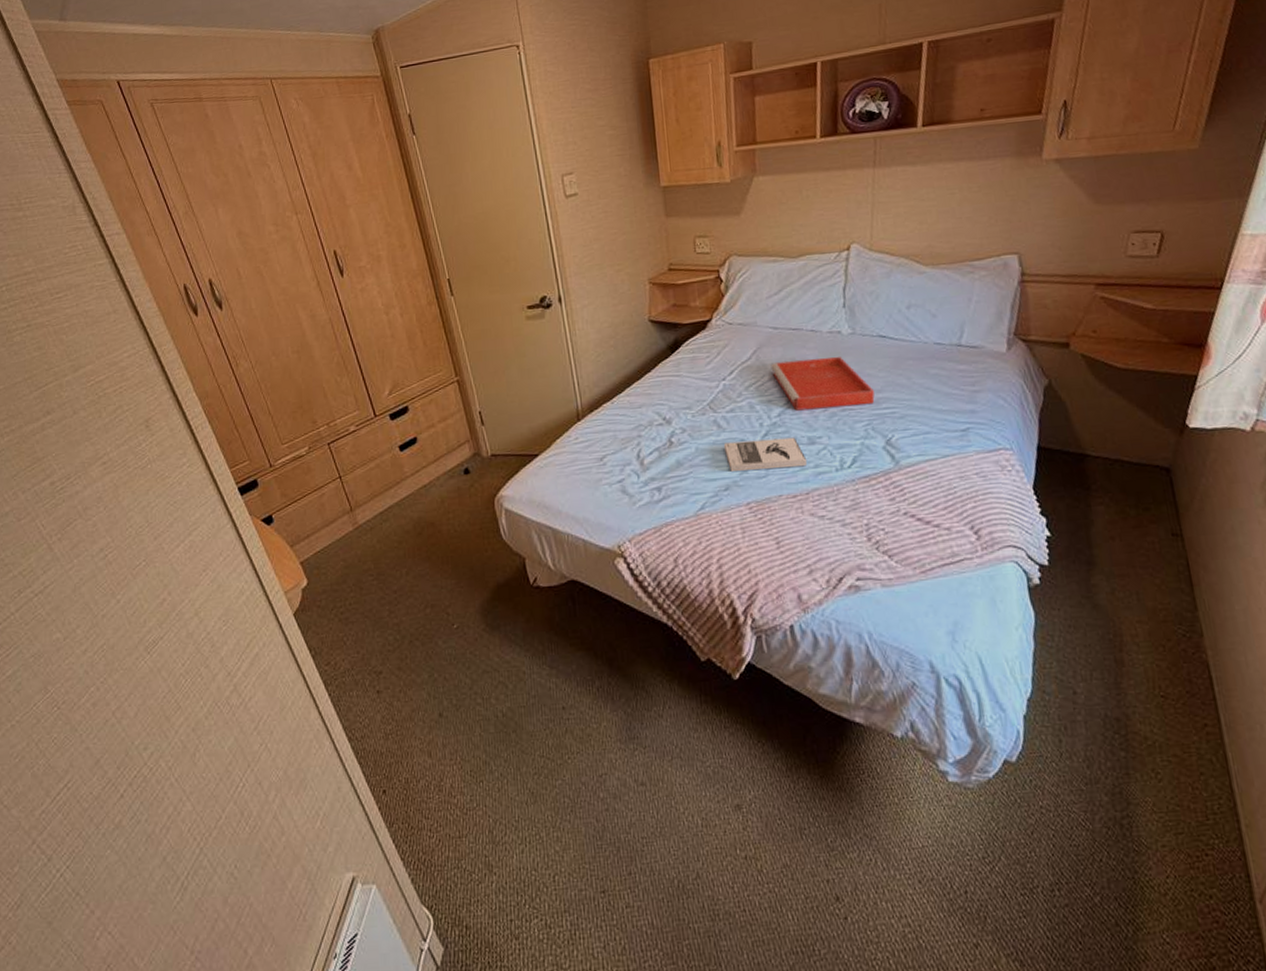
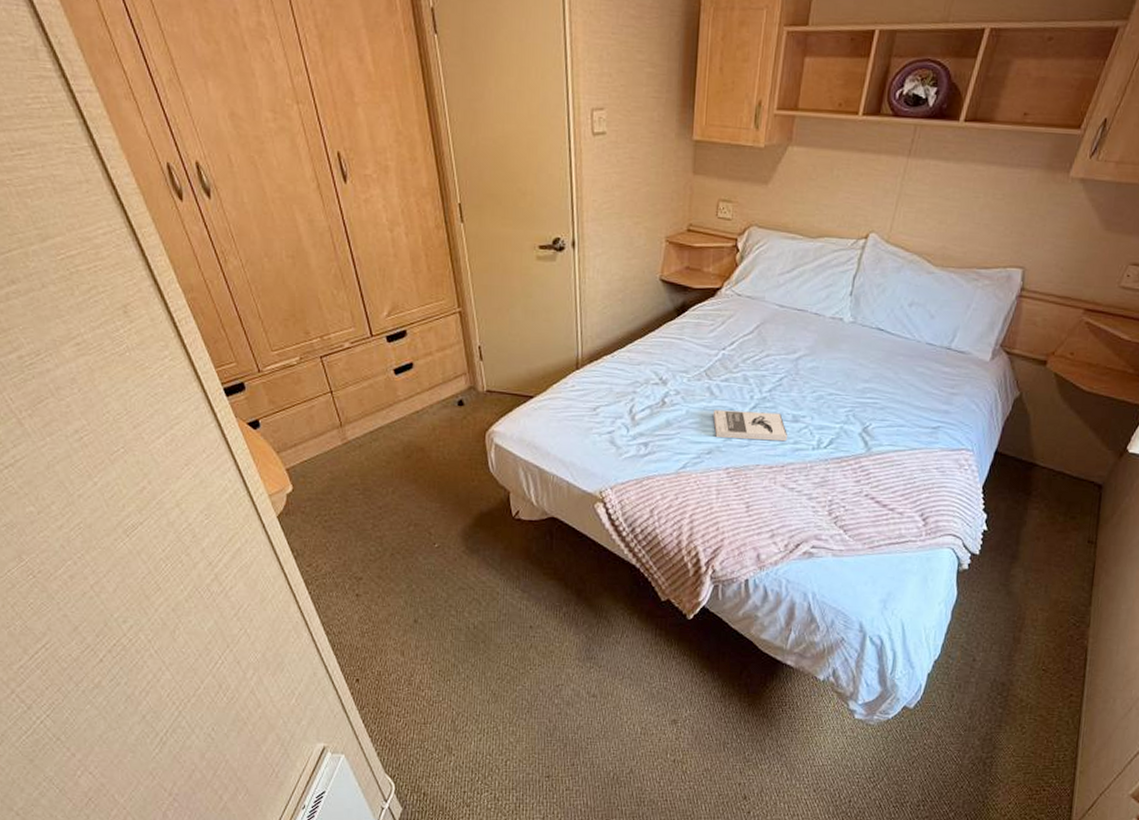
tray: present [770,356,875,411] -> none [770,340,863,393]

